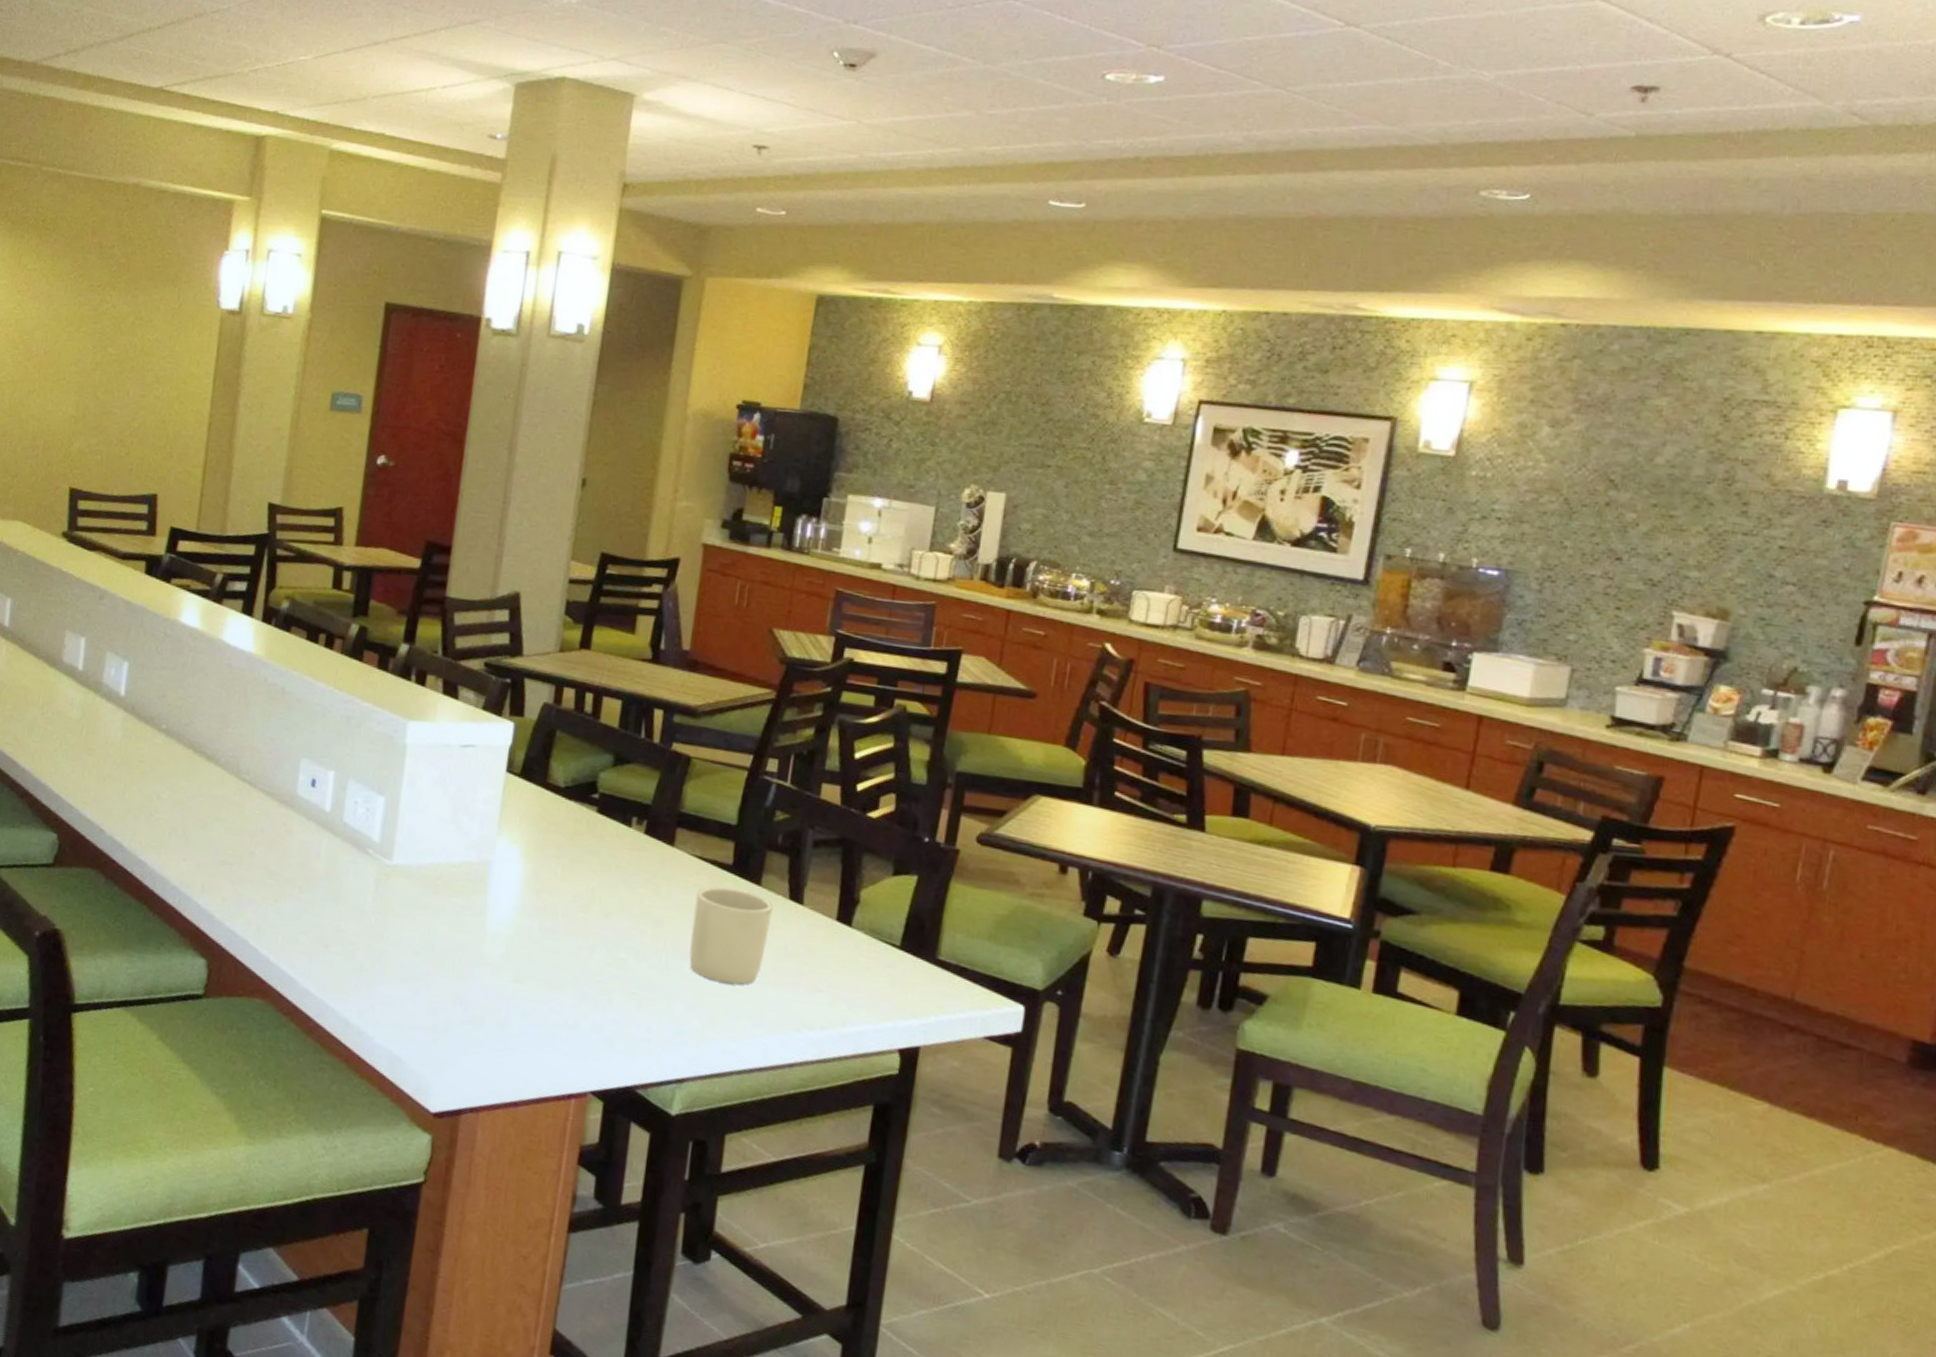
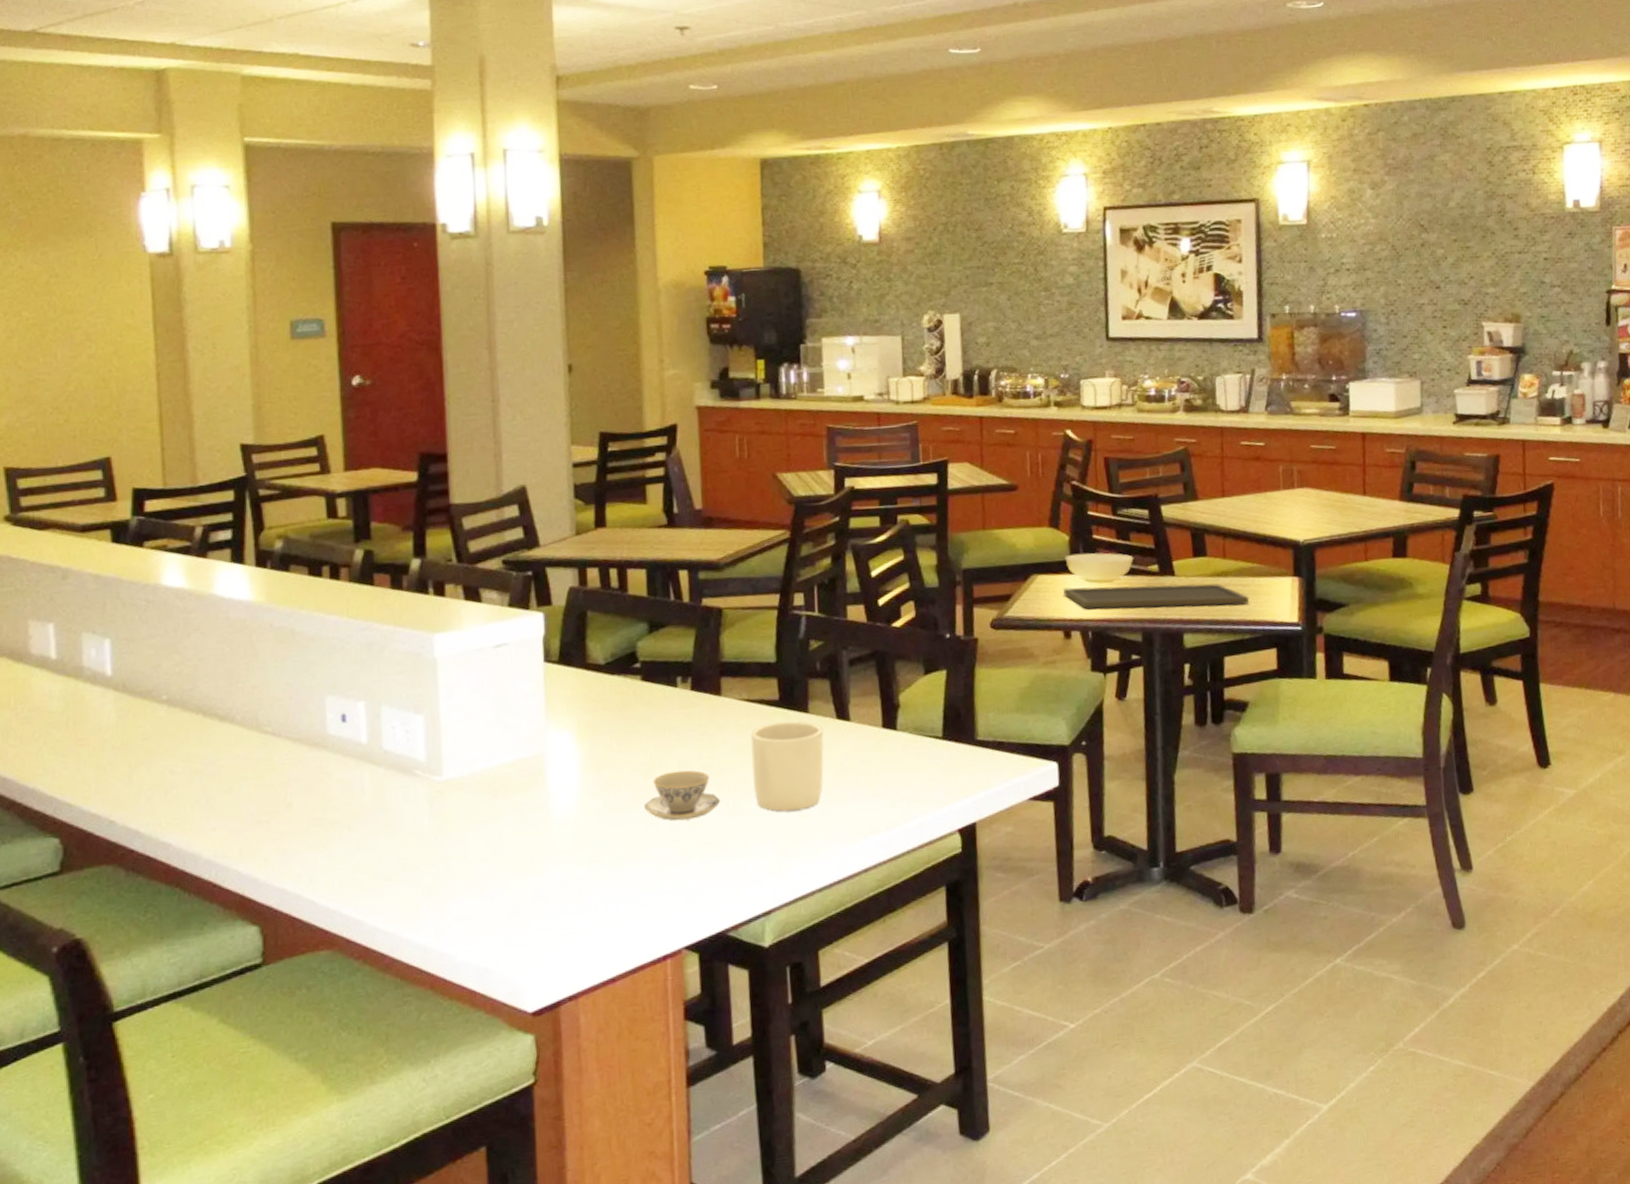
teacup: none [576,911,653,965] -> present [643,770,720,821]
tray: none [1067,817,1293,884] -> present [1063,583,1250,609]
bowl: none [1076,781,1159,823] -> present [1064,552,1134,584]

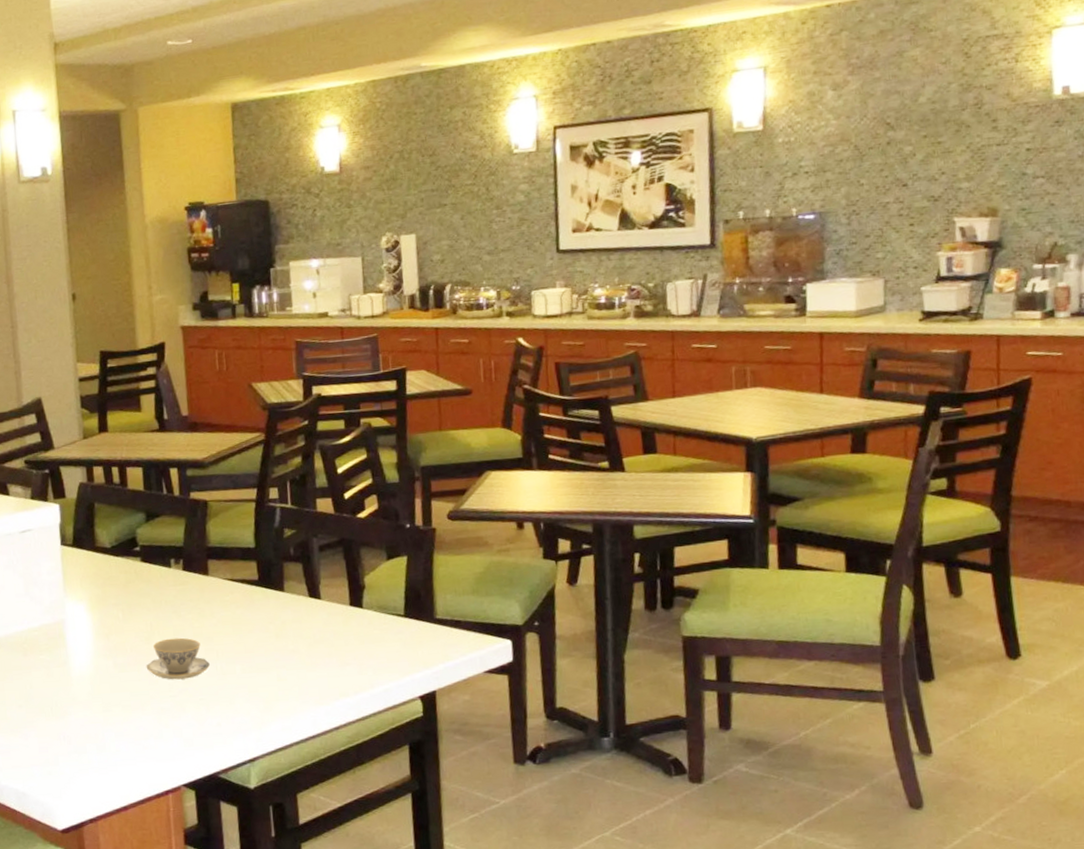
mug: present [750,721,824,811] -> none [234,598,298,675]
tray: present [1063,583,1250,609] -> none [516,479,700,503]
bowl: present [1064,552,1134,584] -> none [517,450,585,479]

